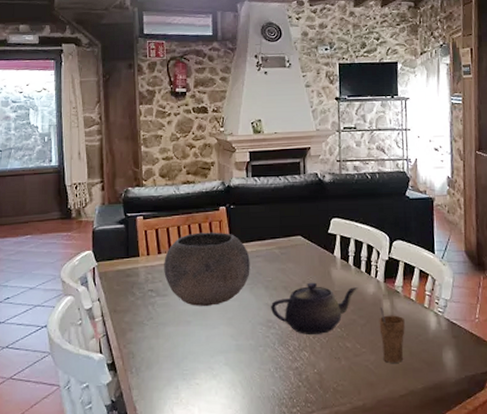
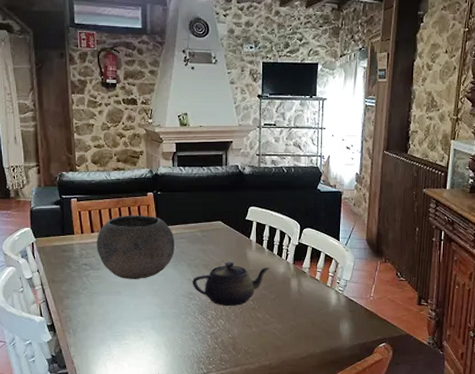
cup: present [379,307,405,363] -> none [287,285,309,331]

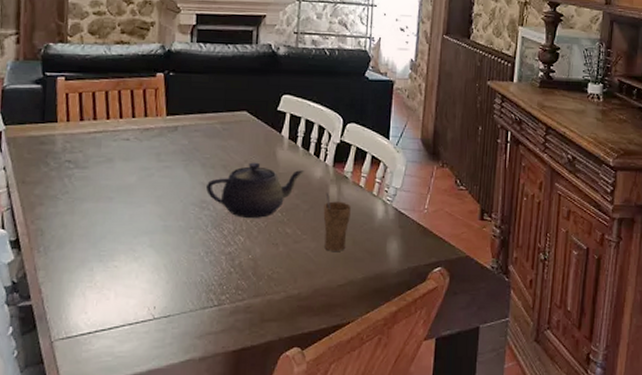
bowl: present [97,215,175,279] -> none [85,100,187,182]
cup: none [287,285,309,331] -> present [323,193,351,251]

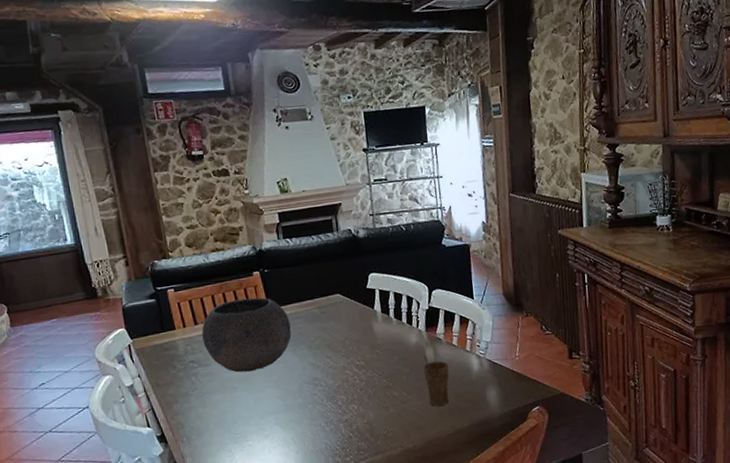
bowl: none [85,100,187,182] -> present [201,297,292,373]
teapot: present [206,162,305,218] -> none [316,337,401,389]

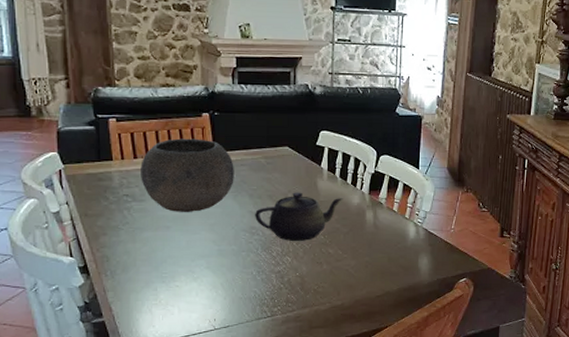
teapot: none [316,337,401,389] -> present [255,192,343,241]
cup: present [423,355,449,406] -> none [361,217,386,267]

